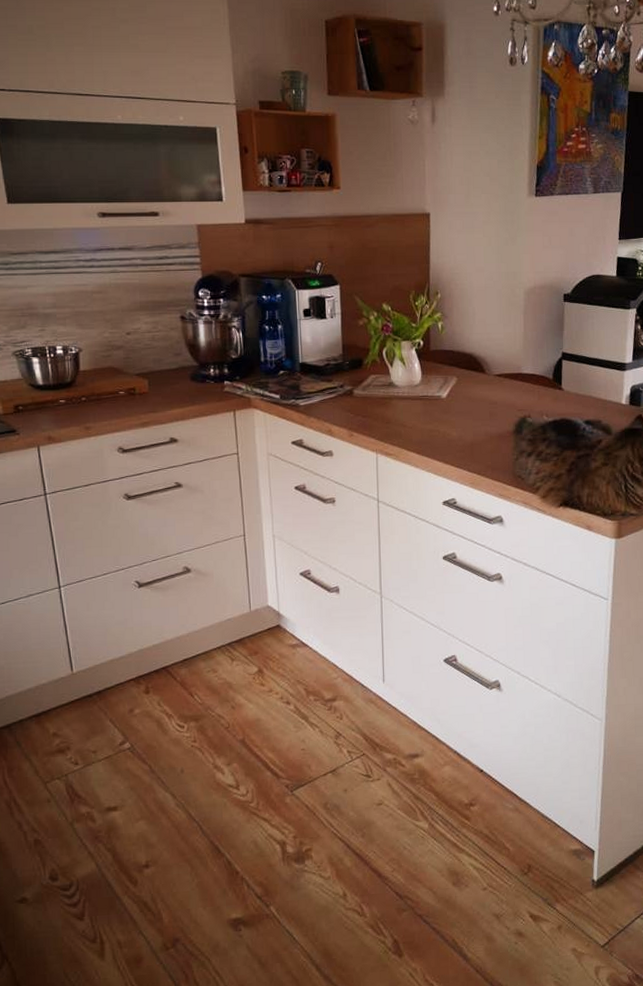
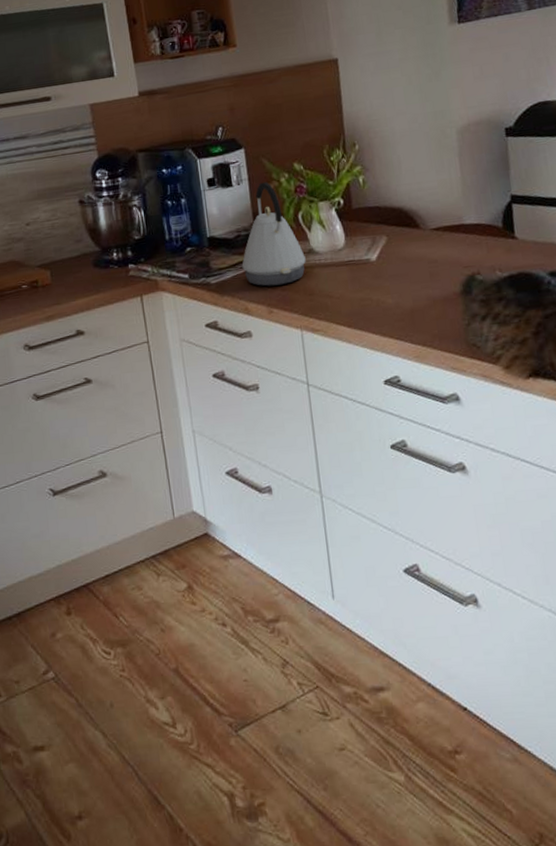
kettle: none [329,318,386,412] -> present [242,182,306,287]

